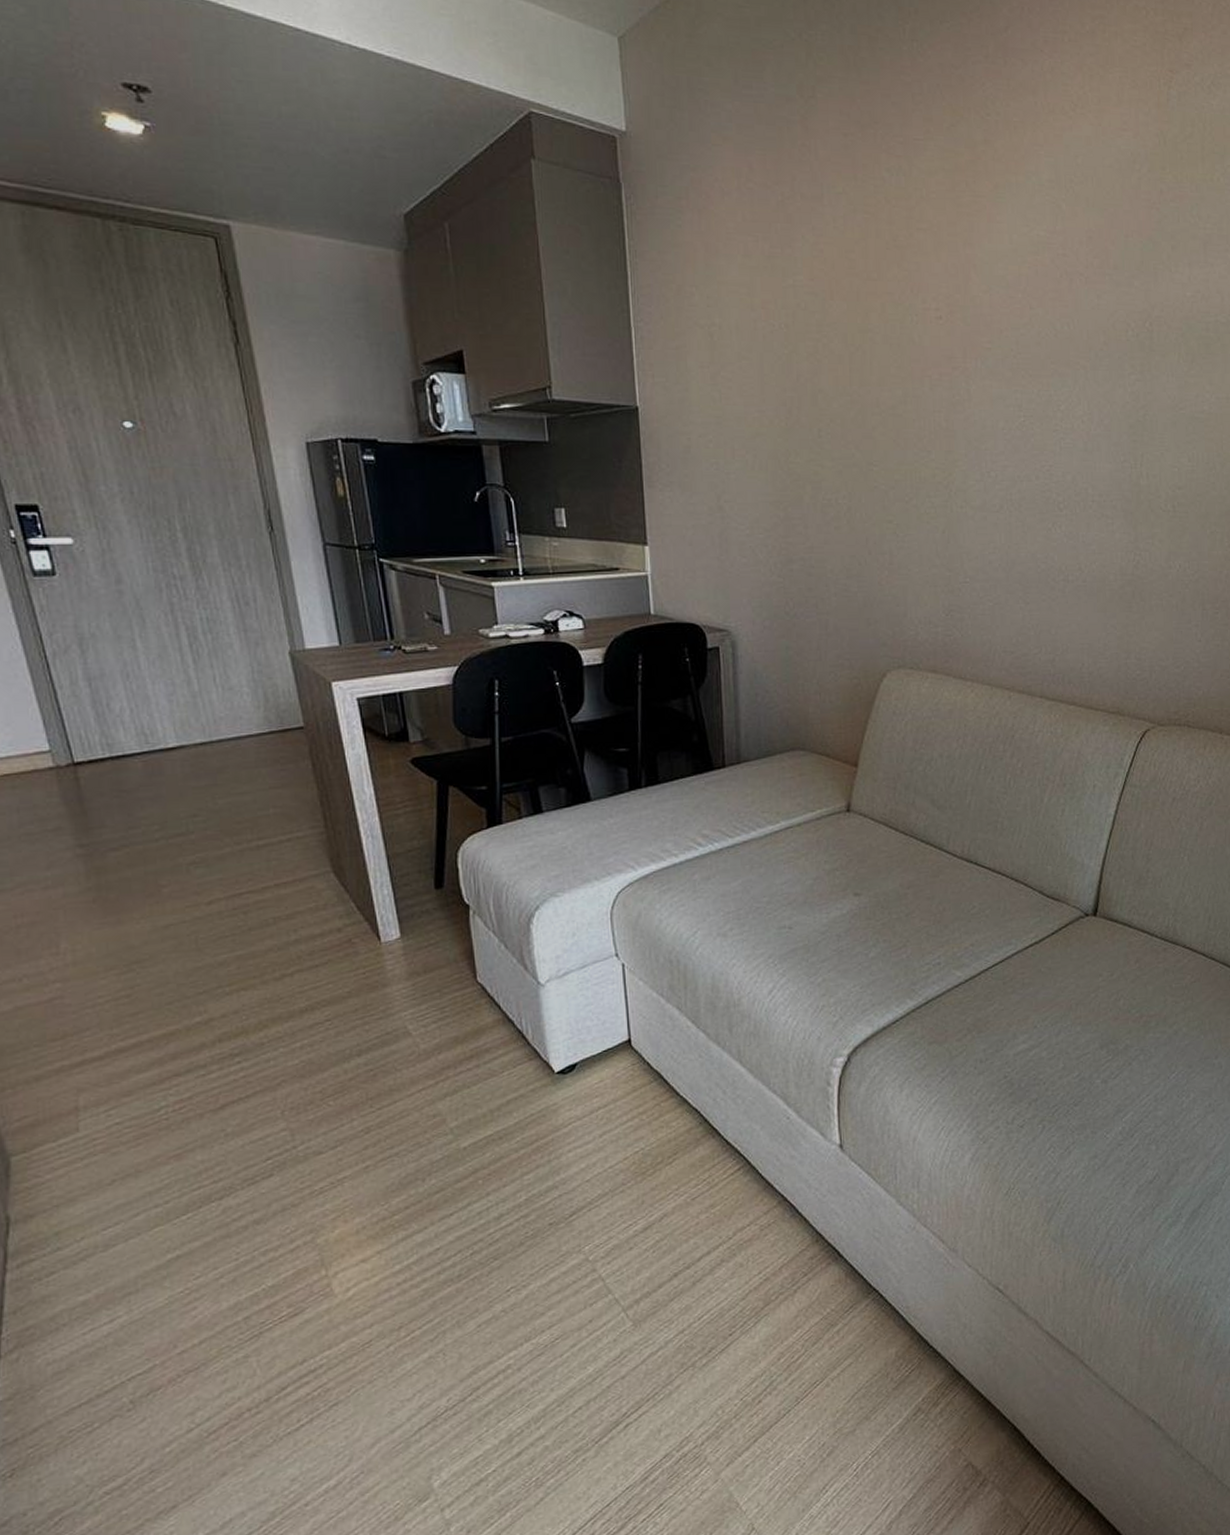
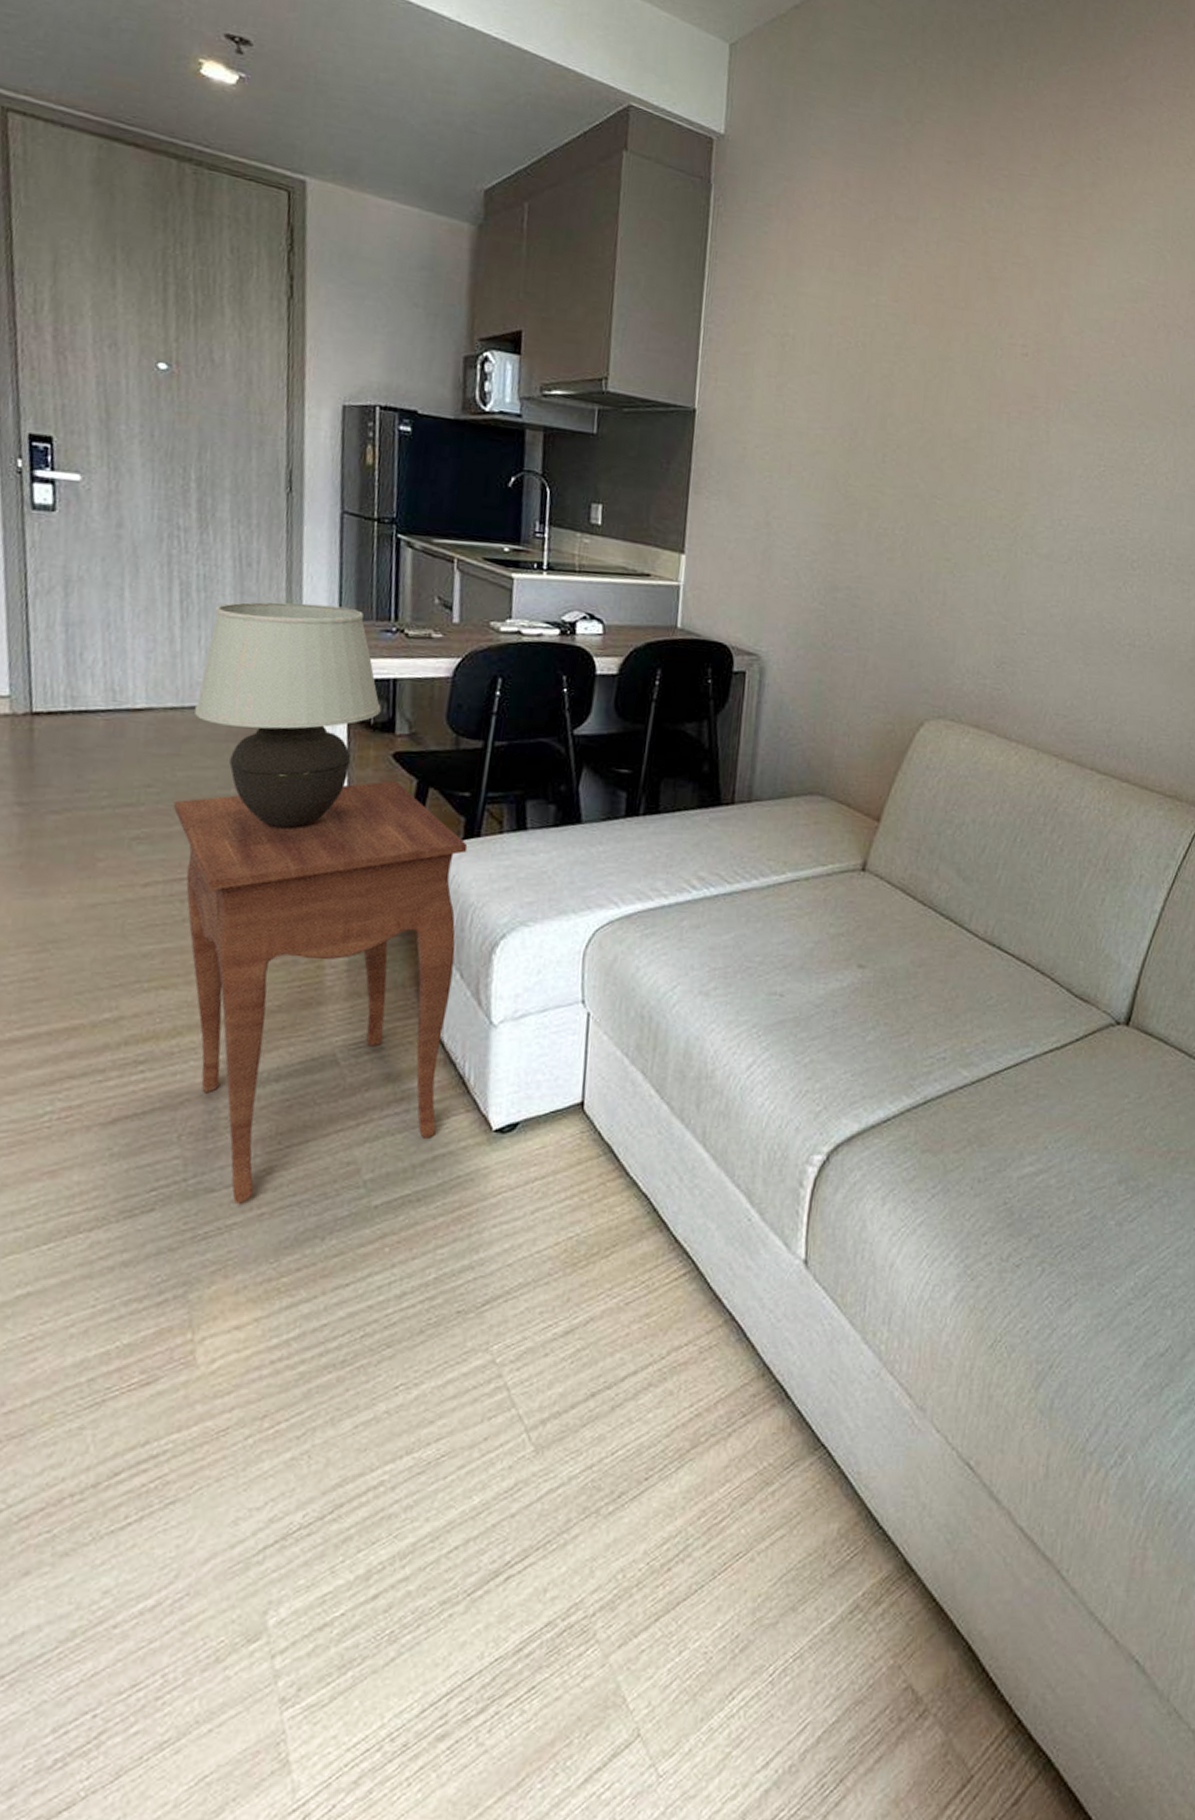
side table: none [220,784,506,1161] -> present [173,781,468,1204]
table lamp: none [223,632,393,838] -> present [195,602,382,828]

